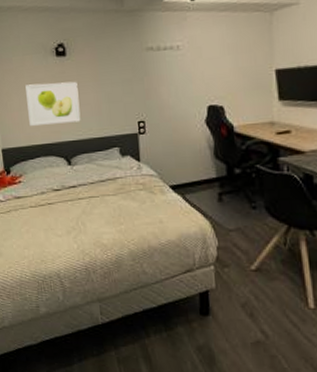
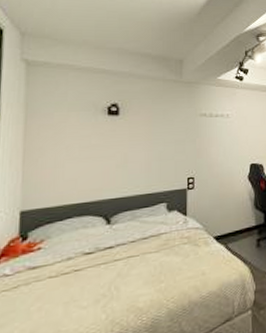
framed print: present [25,81,81,127] -> none [64,139,128,185]

